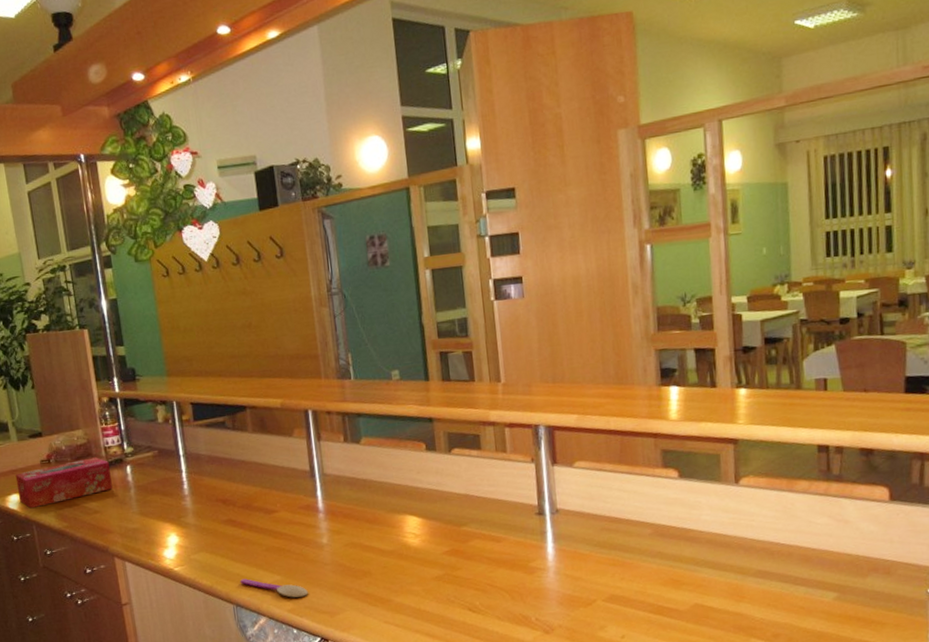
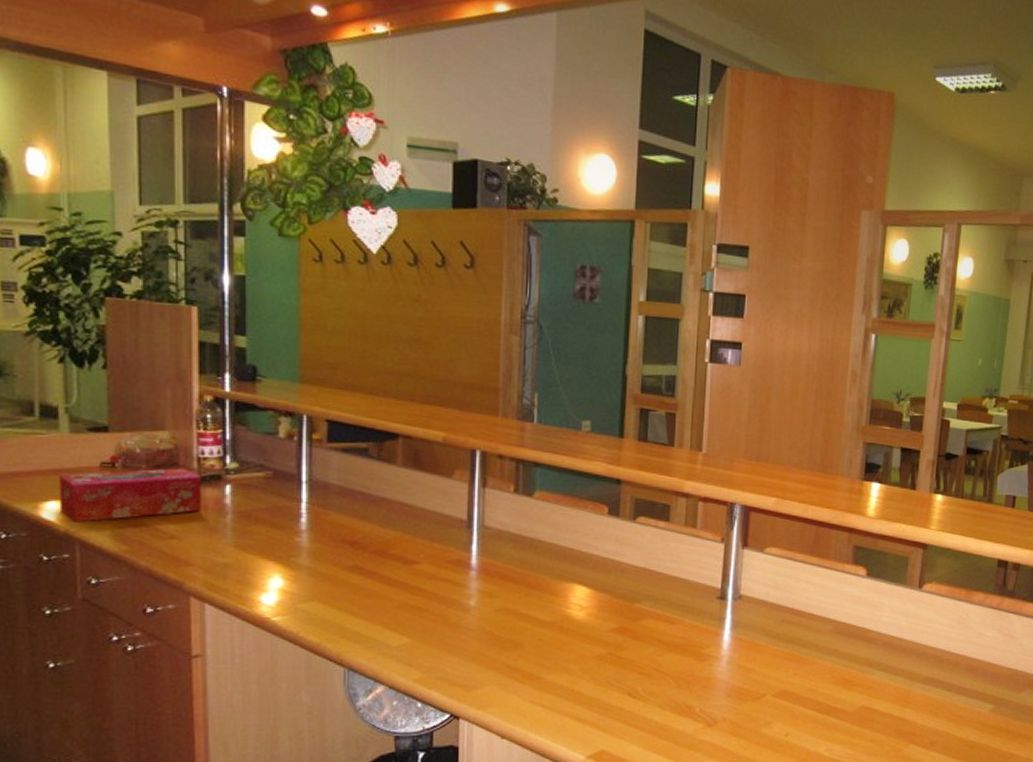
spoon: present [239,579,308,598] -> none [357,638,443,665]

